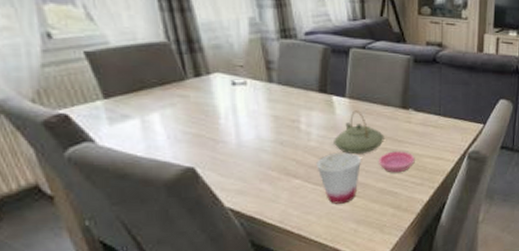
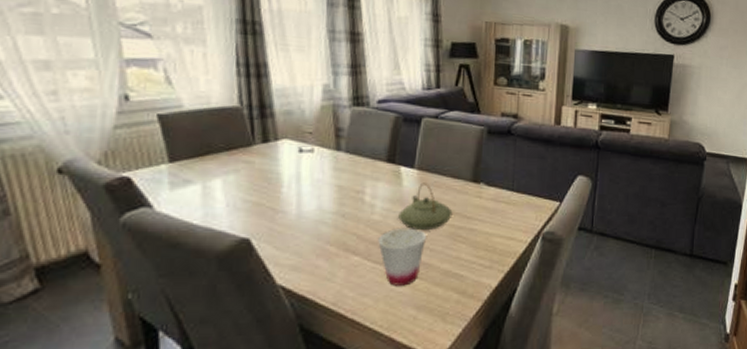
saucer: present [379,151,415,173] -> none [445,229,484,253]

